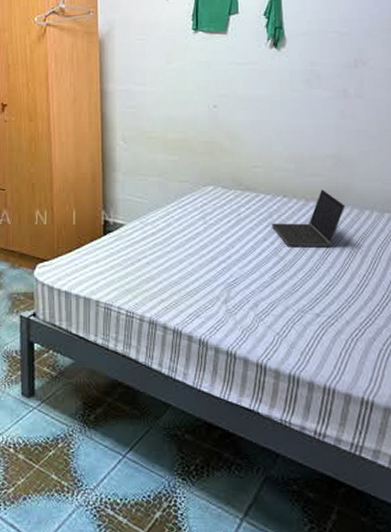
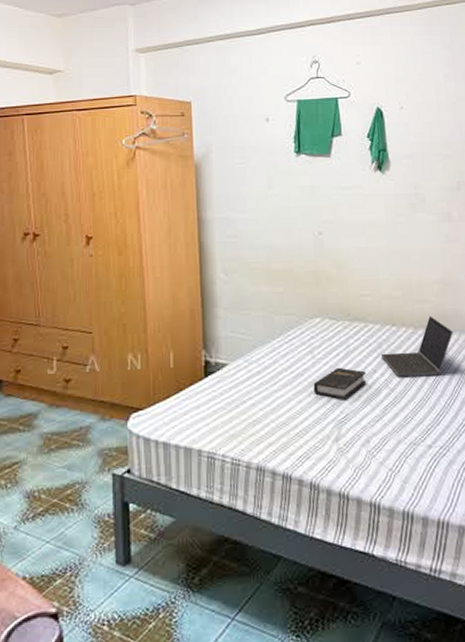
hardback book: none [204,233,257,265] -> present [313,367,367,400]

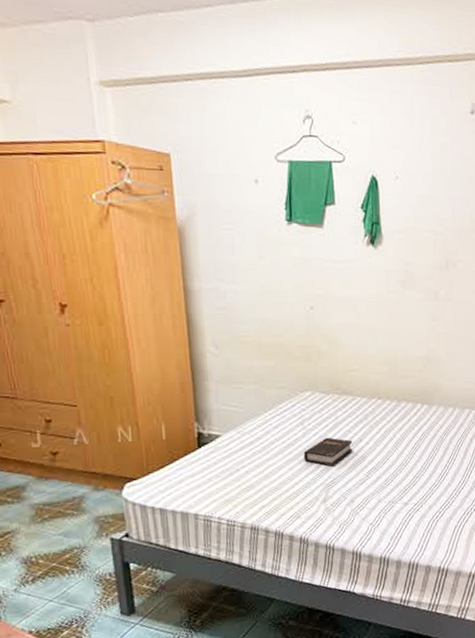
laptop computer: present [381,316,454,378] -> none [367,390,433,446]

